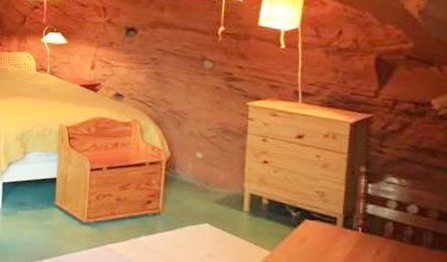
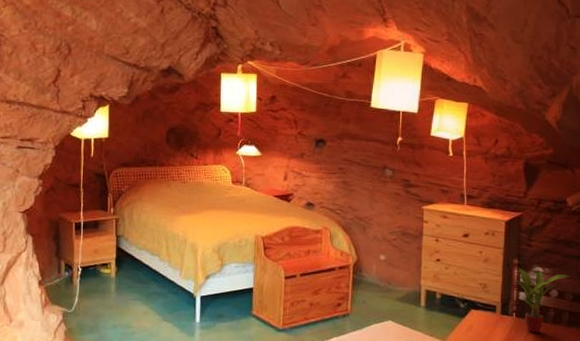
potted plant: none [358,176,436,254] -> present [512,268,571,334]

